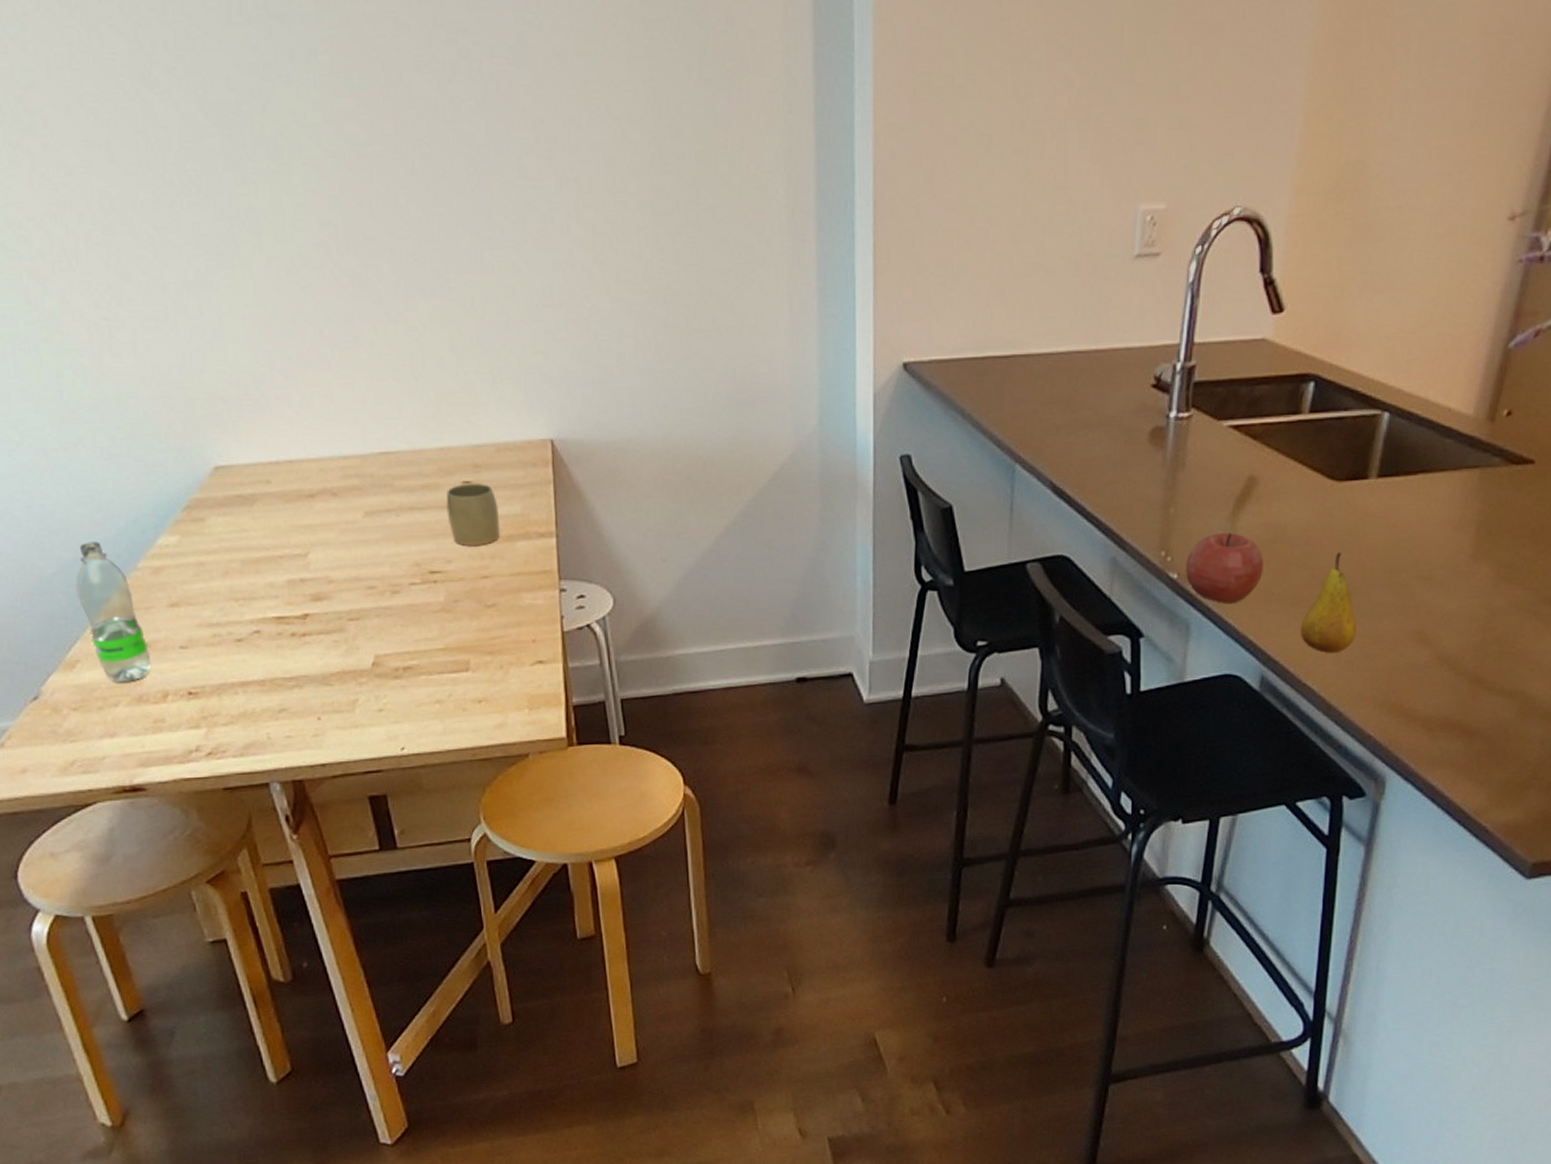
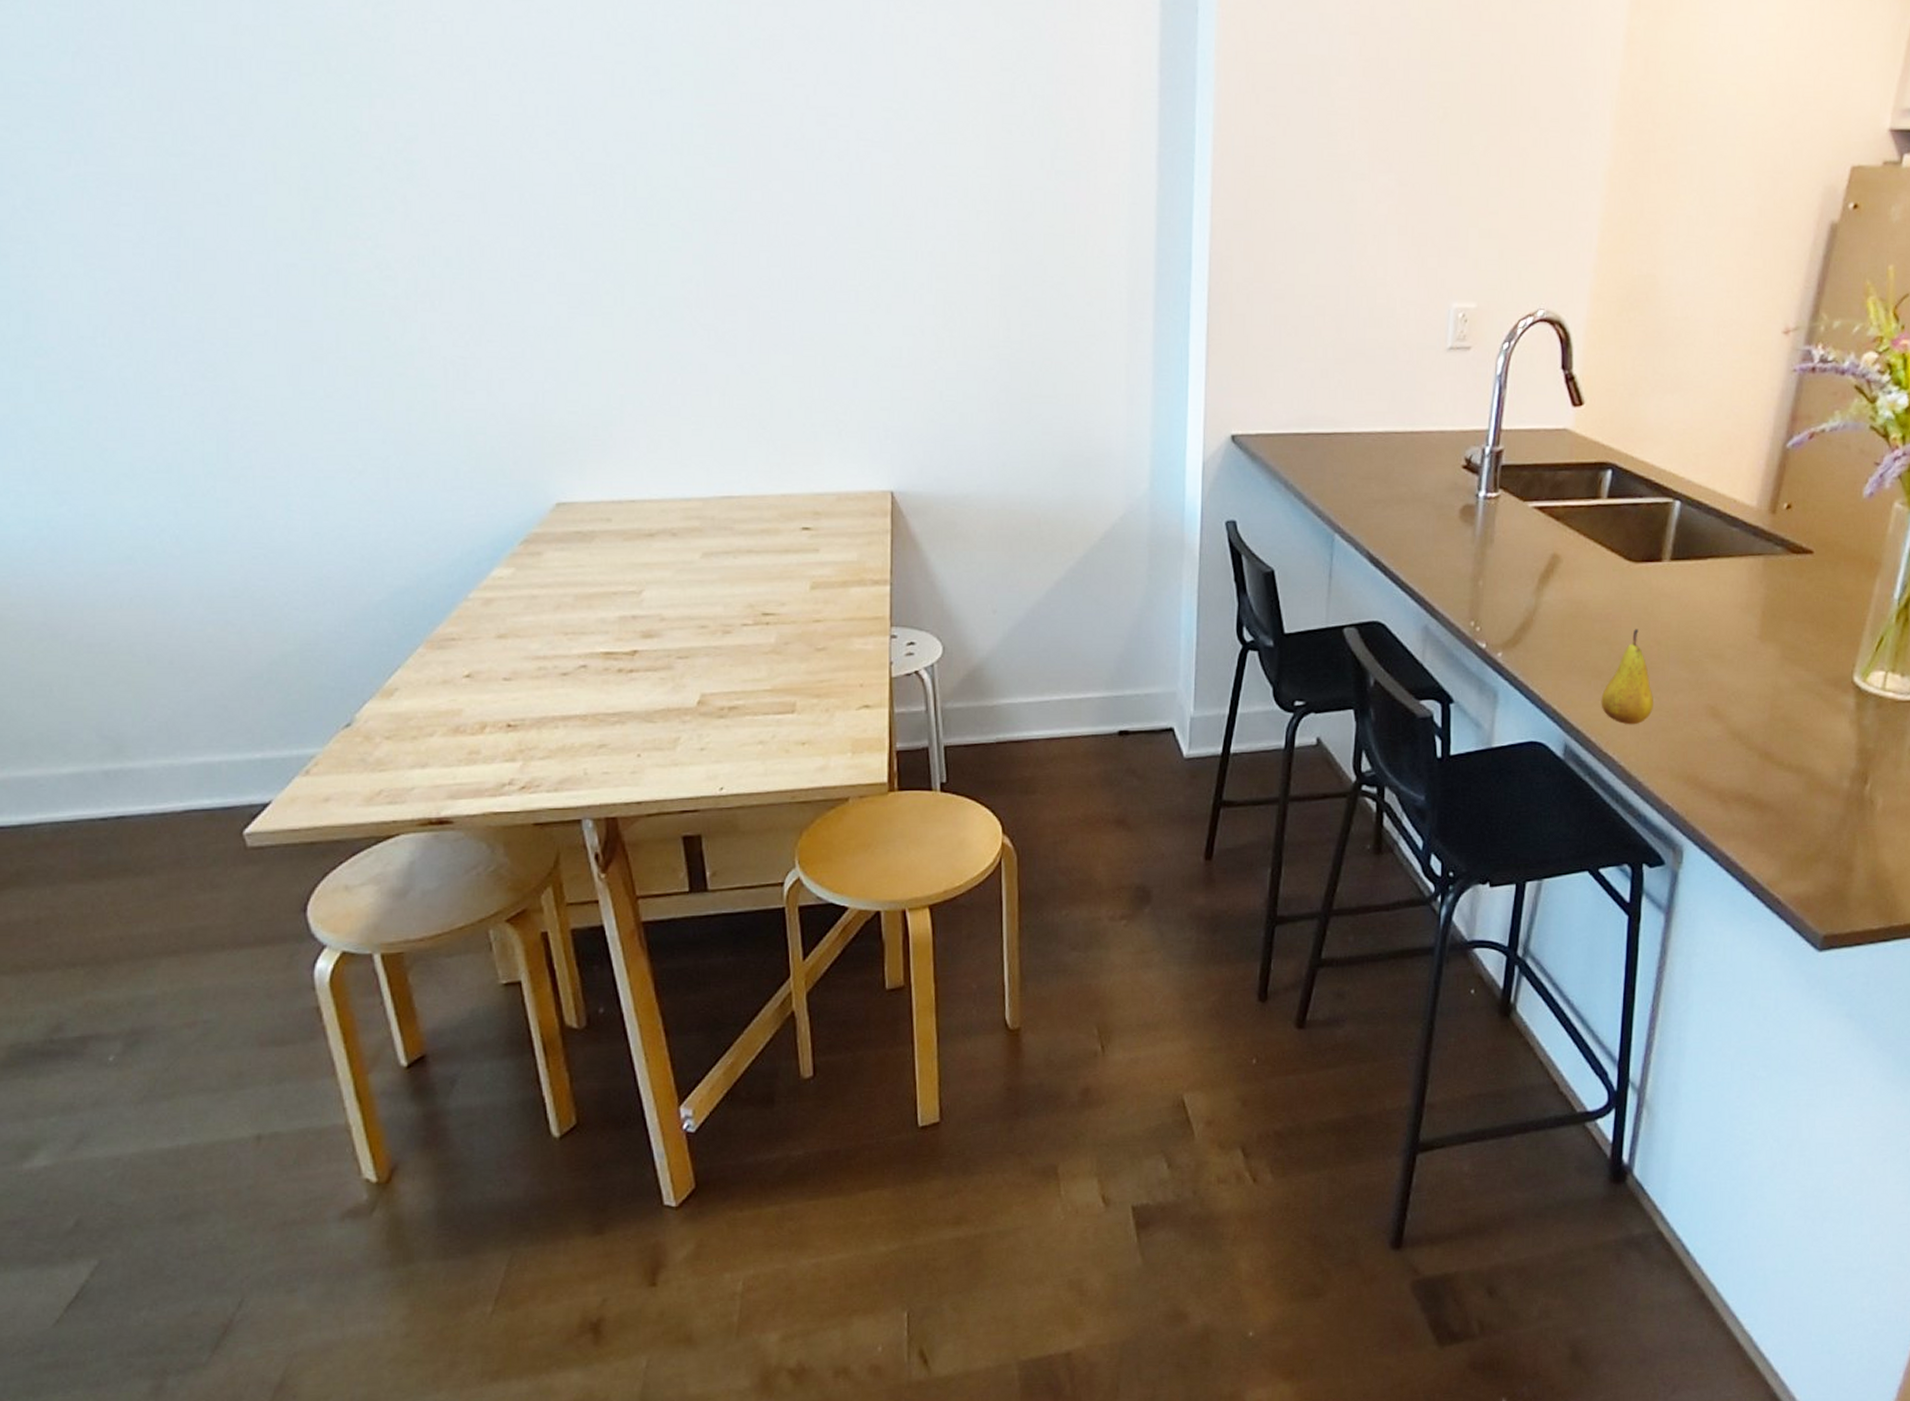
bottle: present [75,541,151,683] -> none [403,571,471,713]
mug: present [446,484,500,546] -> none [784,530,835,590]
fruit: present [1185,530,1263,604] -> none [1493,604,1566,674]

